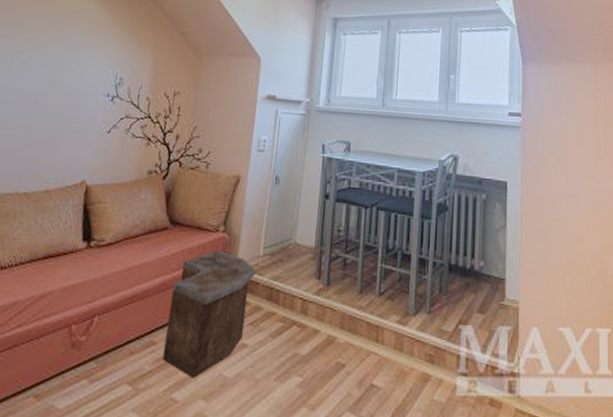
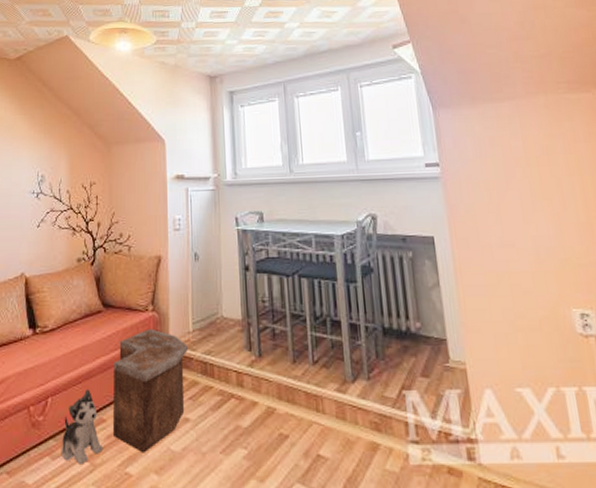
plush toy: none [100,309,150,388] -> present [61,389,104,464]

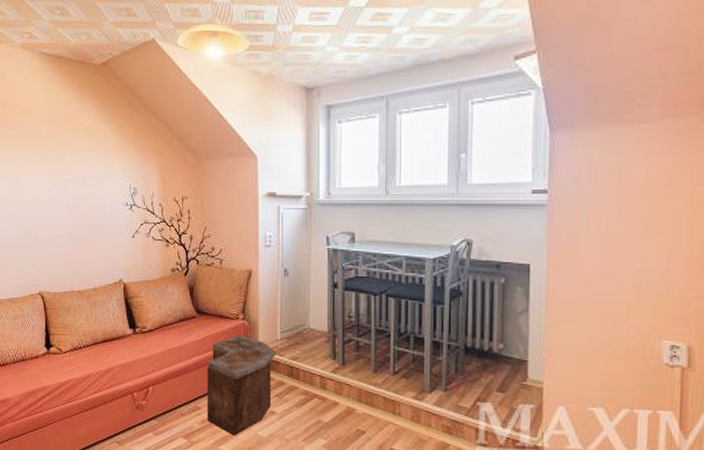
plush toy: present [61,389,104,464] -> none [162,382,199,441]

